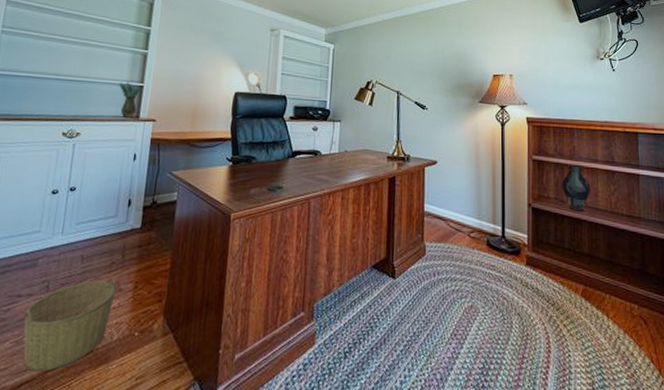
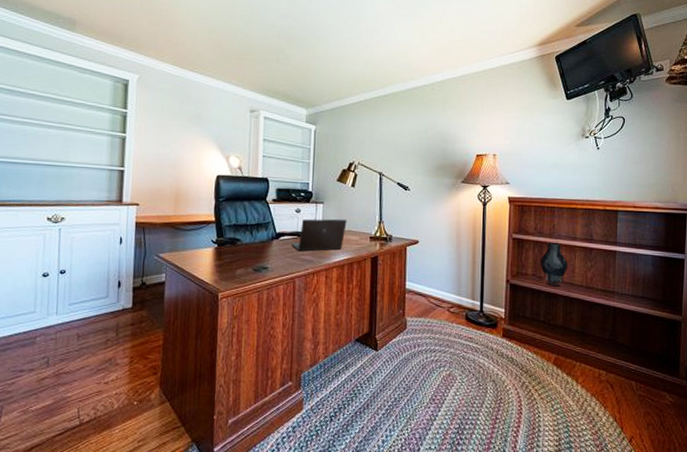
basket: present [23,276,117,371] -> none [27,352,113,436]
vase: present [118,81,142,118] -> none [98,165,123,202]
laptop: none [307,137,364,171] -> present [291,218,347,252]

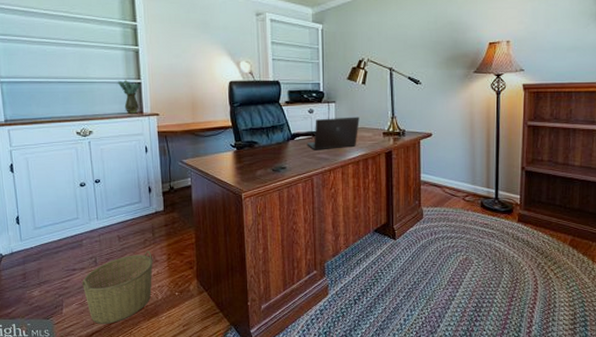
basket: none [27,352,113,436] -> present [81,250,153,324]
vase: none [98,165,123,202] -> present [117,79,140,114]
vase: present [539,243,569,287] -> none [555,128,586,171]

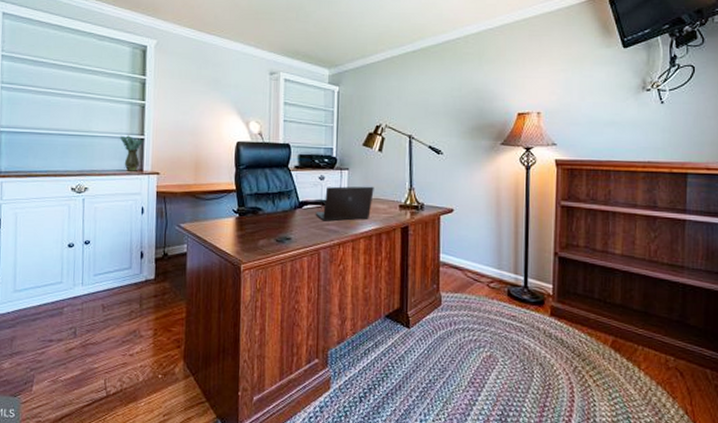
basket: present [81,250,153,324] -> none [56,323,137,407]

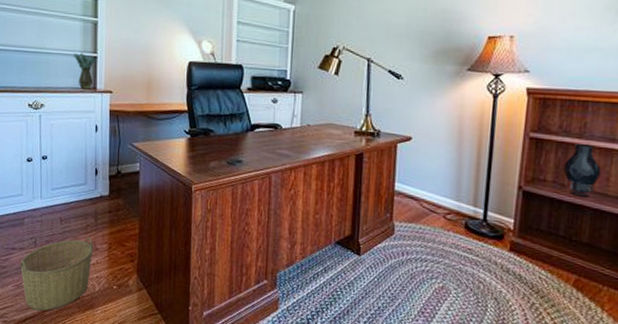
basket: none [56,323,137,407] -> present [19,237,93,311]
laptop: present [315,186,374,222] -> none [267,110,329,146]
vase: none [593,210,628,261] -> present [562,144,602,197]

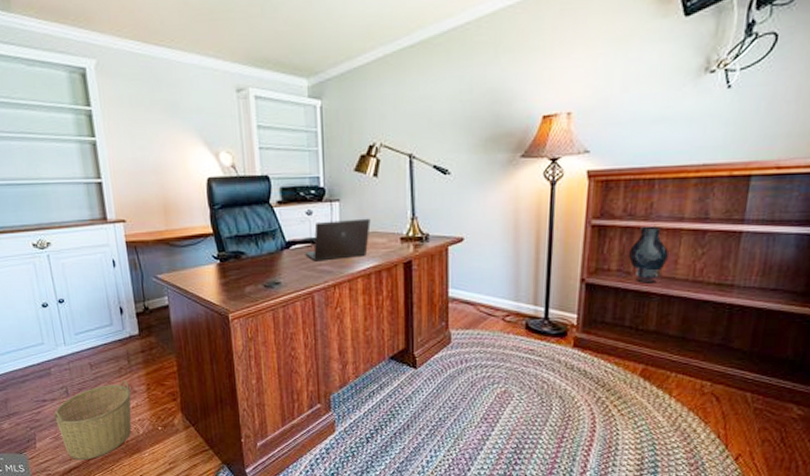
vase: present [73,52,96,89] -> none [74,178,102,221]
laptop: none [267,110,329,146] -> present [305,218,371,262]

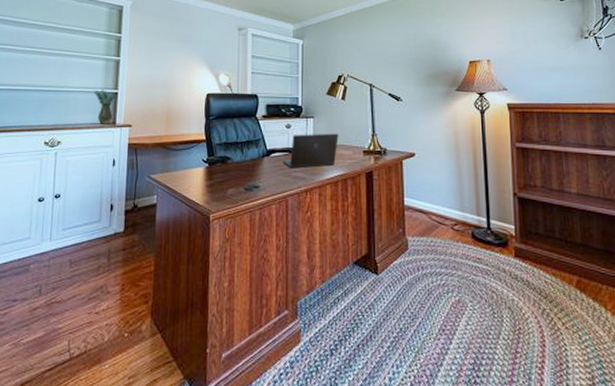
basket: present [53,380,132,460] -> none [19,279,104,372]
vase: none [74,178,102,221] -> present [93,88,117,124]
vase: present [627,227,670,283] -> none [548,151,581,199]

